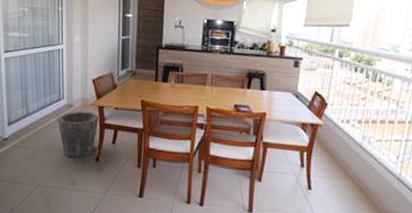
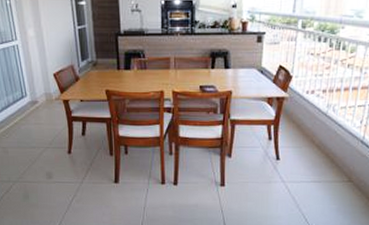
waste bin: present [57,111,99,158] -> none [24,106,66,152]

